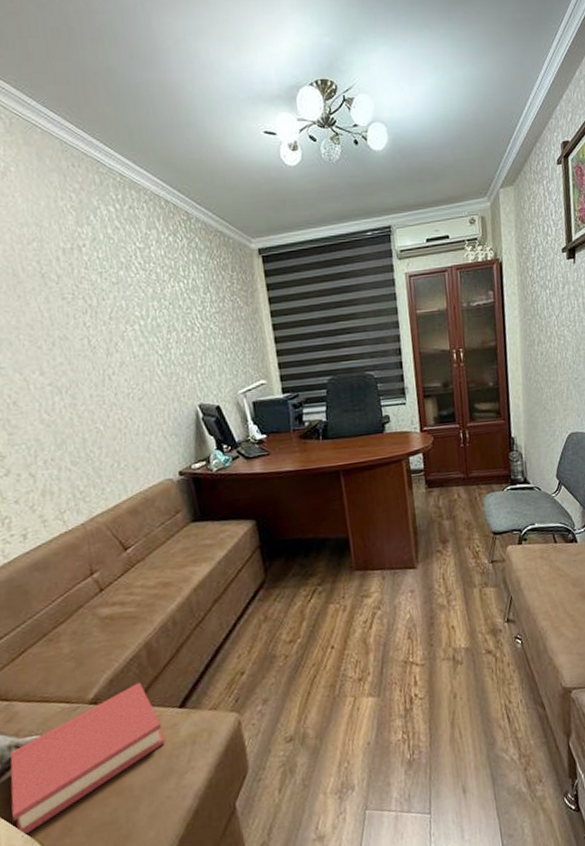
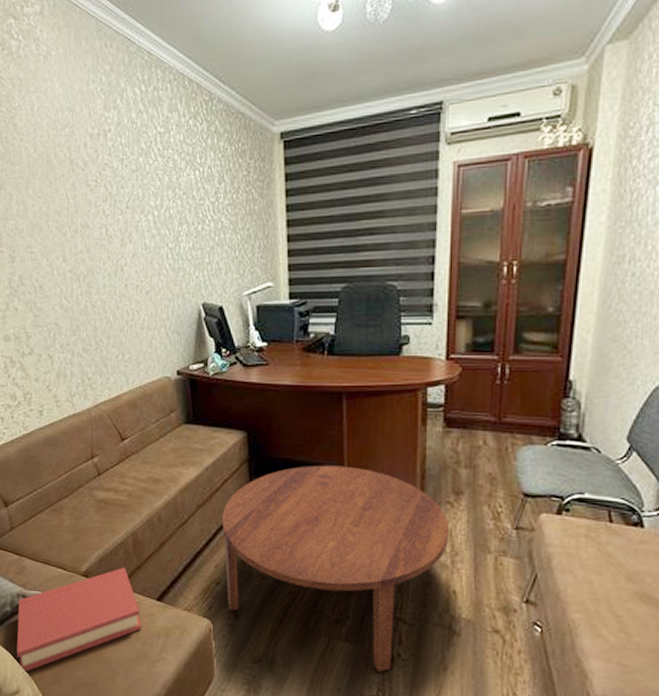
coffee table: none [240,535,443,716] -> present [222,465,450,672]

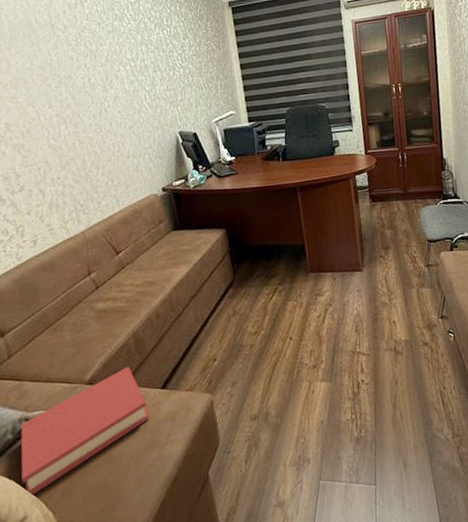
coffee table: present [222,465,450,672] -> none [212,242,385,399]

